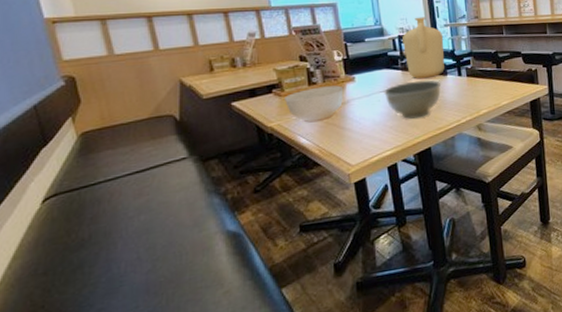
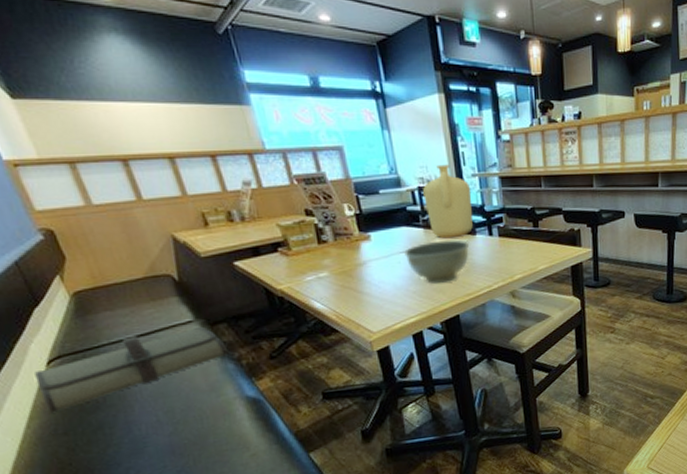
tool roll: none [28,162,216,253] -> present [35,326,229,413]
bowl: present [285,85,344,123] -> none [292,244,359,286]

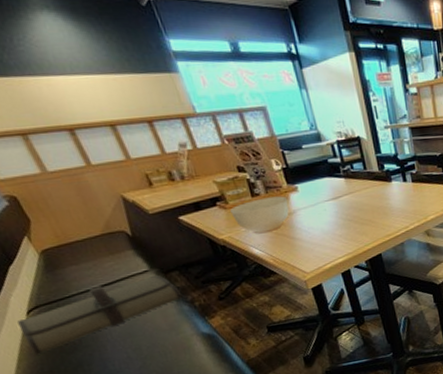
bowl: none [292,244,359,286] -> present [230,196,289,234]
soup bowl: present [404,240,470,283] -> none [329,187,387,227]
water jug: present [423,164,473,239] -> none [341,118,389,187]

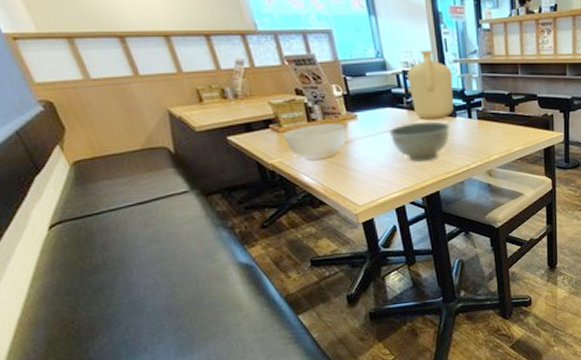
tool roll: present [17,275,183,355] -> none [37,196,223,275]
soup bowl: none [329,187,387,227] -> present [389,121,450,161]
water jug: none [341,118,389,187] -> present [407,50,454,120]

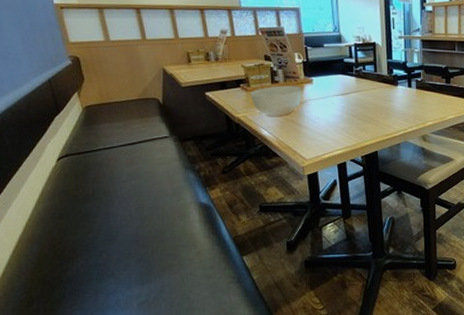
soup bowl: present [389,121,450,161] -> none [338,88,392,123]
water jug: present [407,50,454,120] -> none [358,27,397,87]

